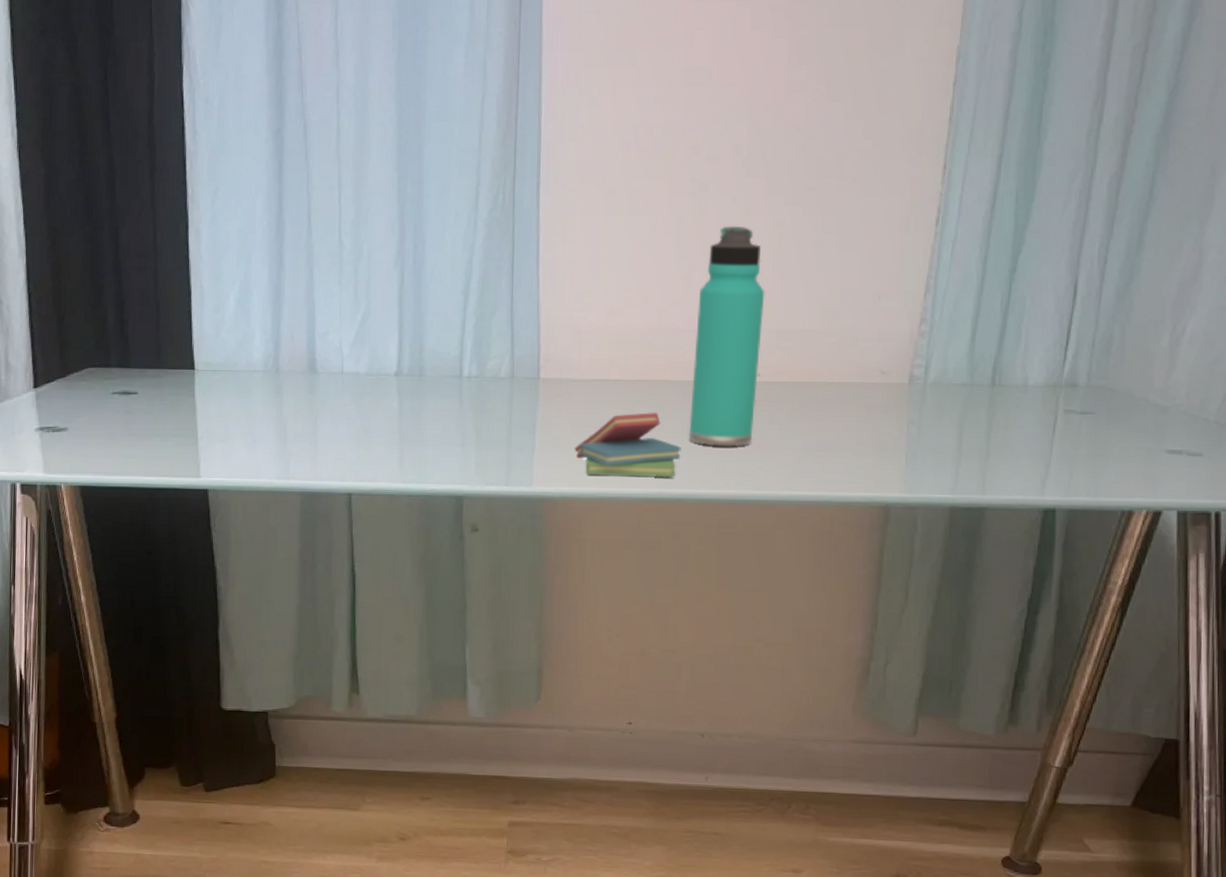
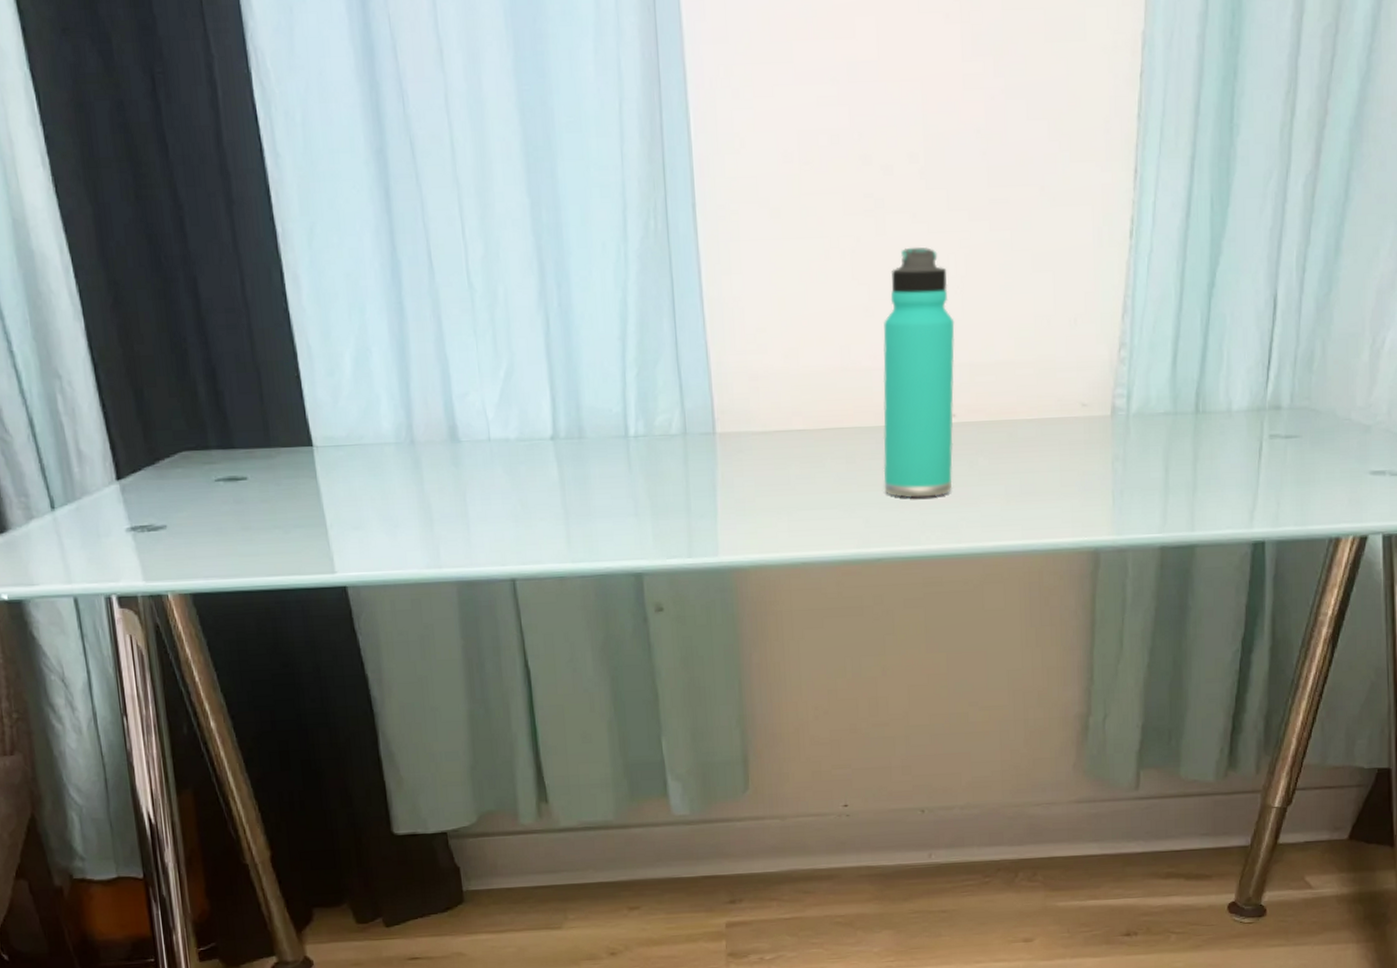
sticky notes: present [574,412,681,478] -> none [761,464,878,538]

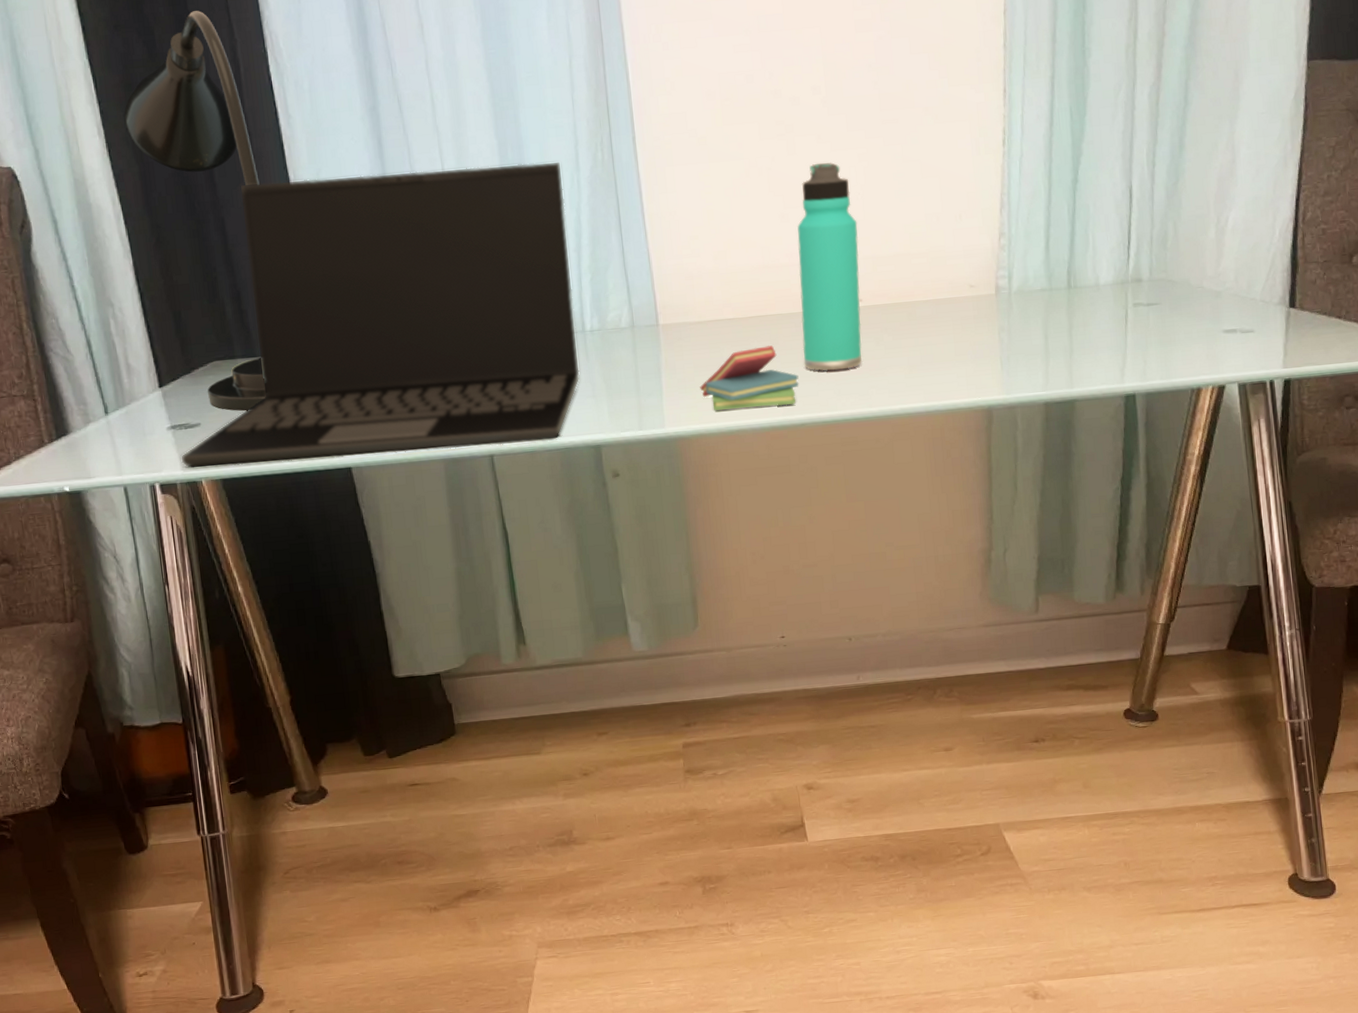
desk lamp: none [73,15,246,514] -> present [124,11,266,412]
laptop: none [142,228,621,580] -> present [181,161,580,468]
sticky notes: none [761,464,878,538] -> present [700,345,799,410]

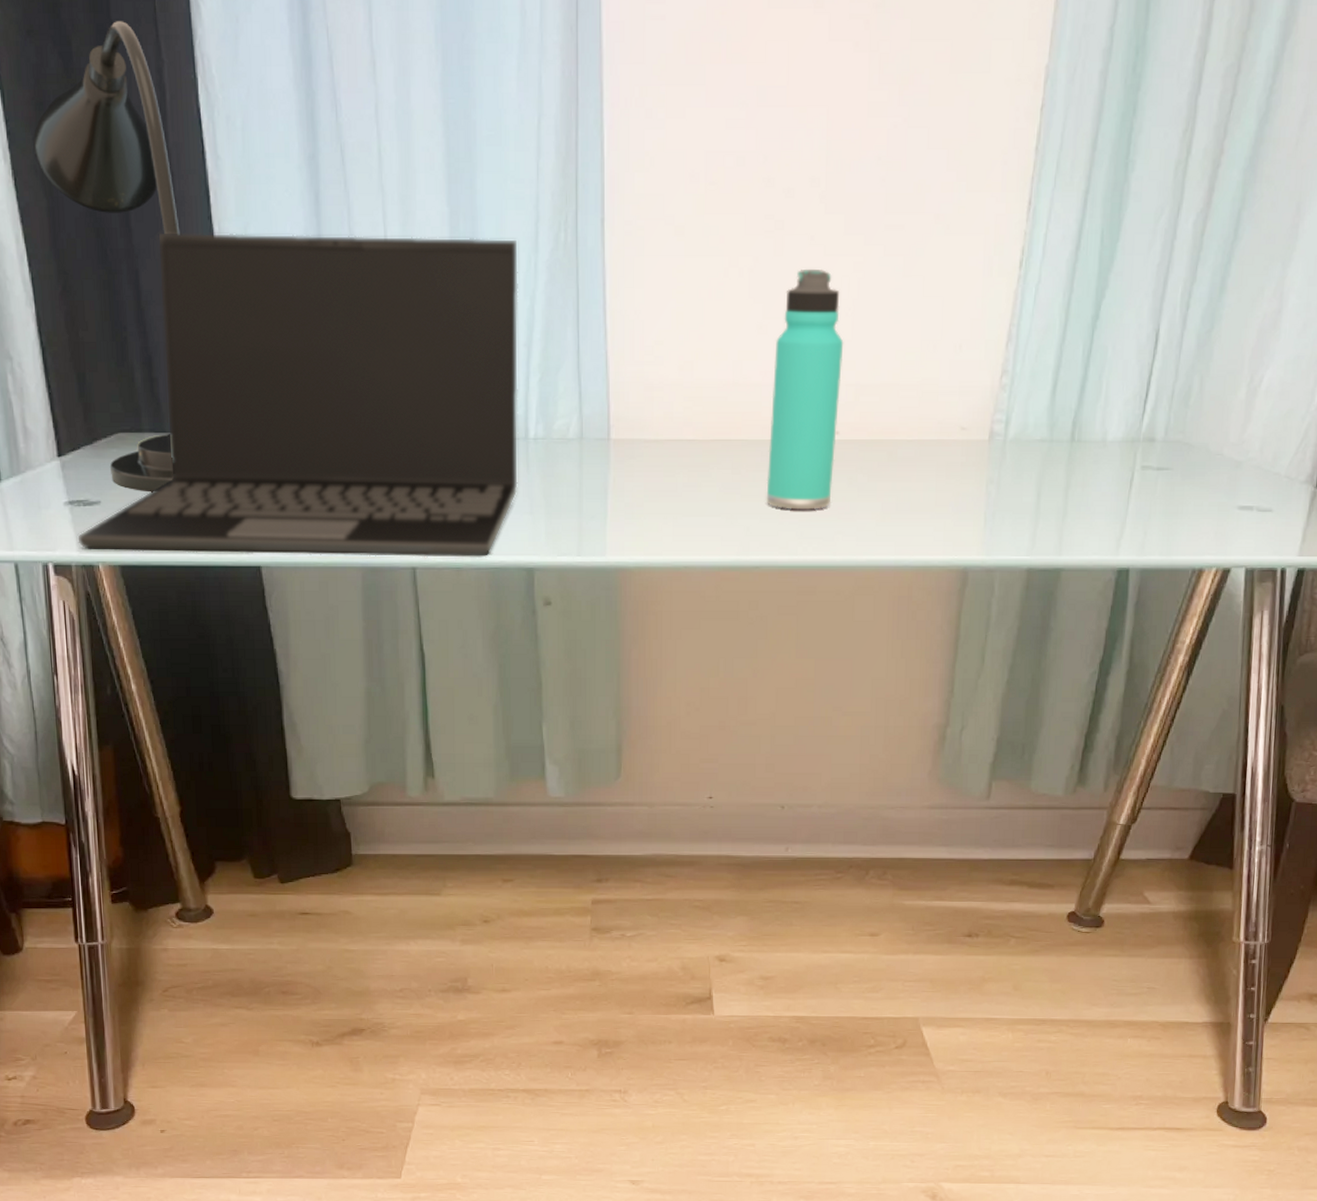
sticky notes: present [700,345,799,410] -> none [648,475,759,544]

